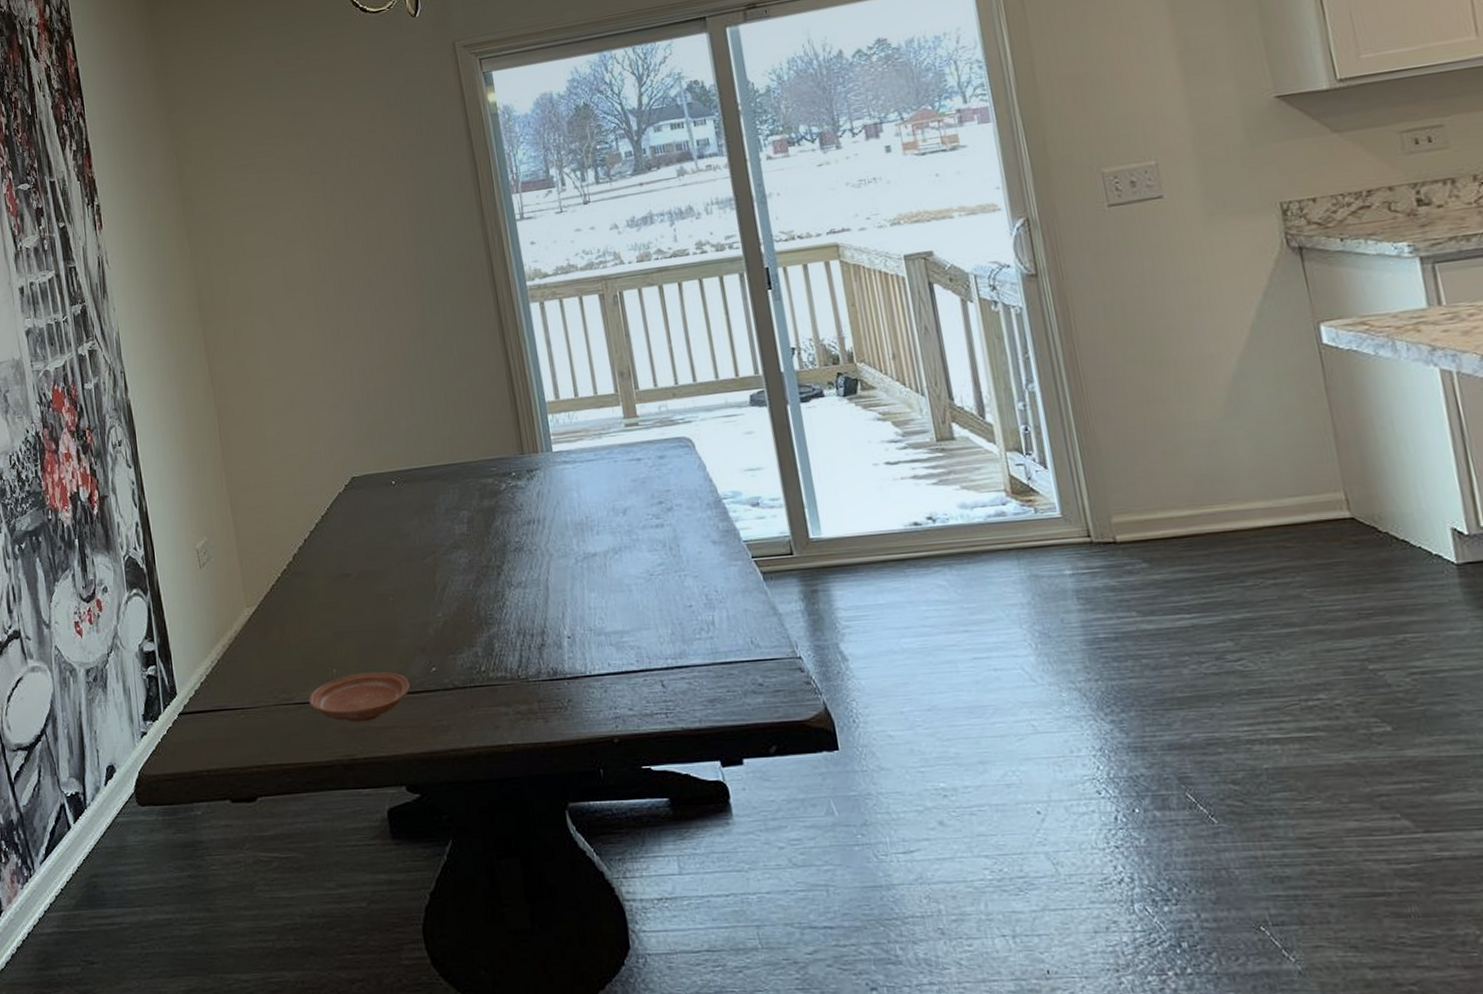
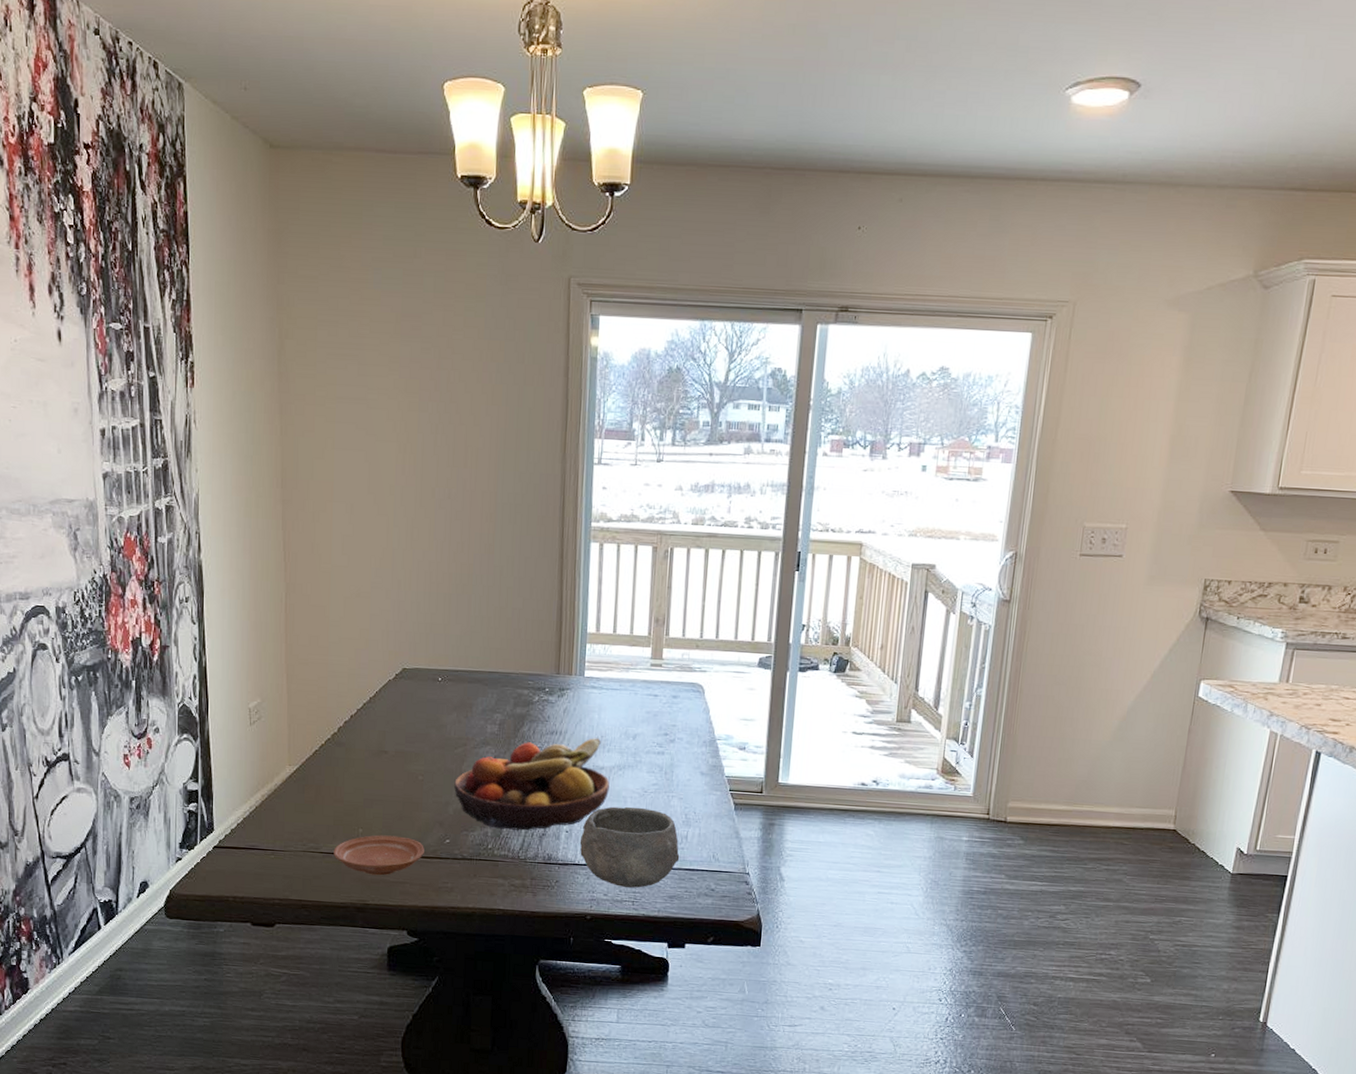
fruit bowl: none [429,520,609,646] -> present [454,738,610,831]
bowl: none [586,594,711,697] -> present [579,806,680,888]

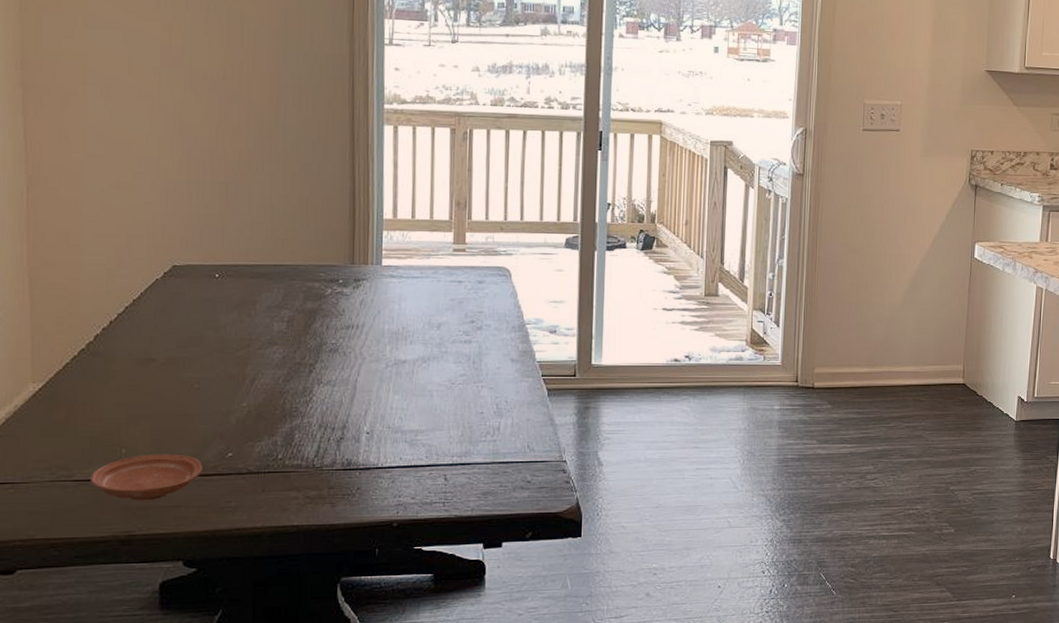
fruit bowl: present [454,738,610,831] -> none [236,330,413,436]
bowl: present [579,806,680,888] -> none [382,400,493,488]

